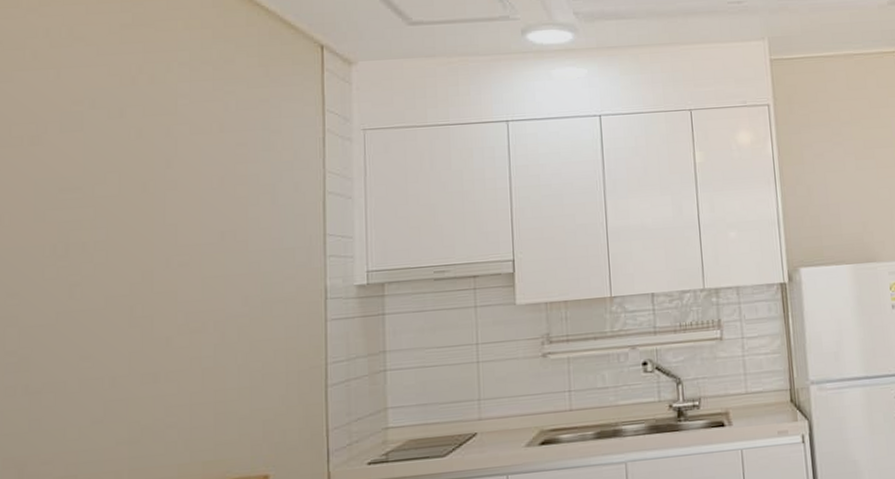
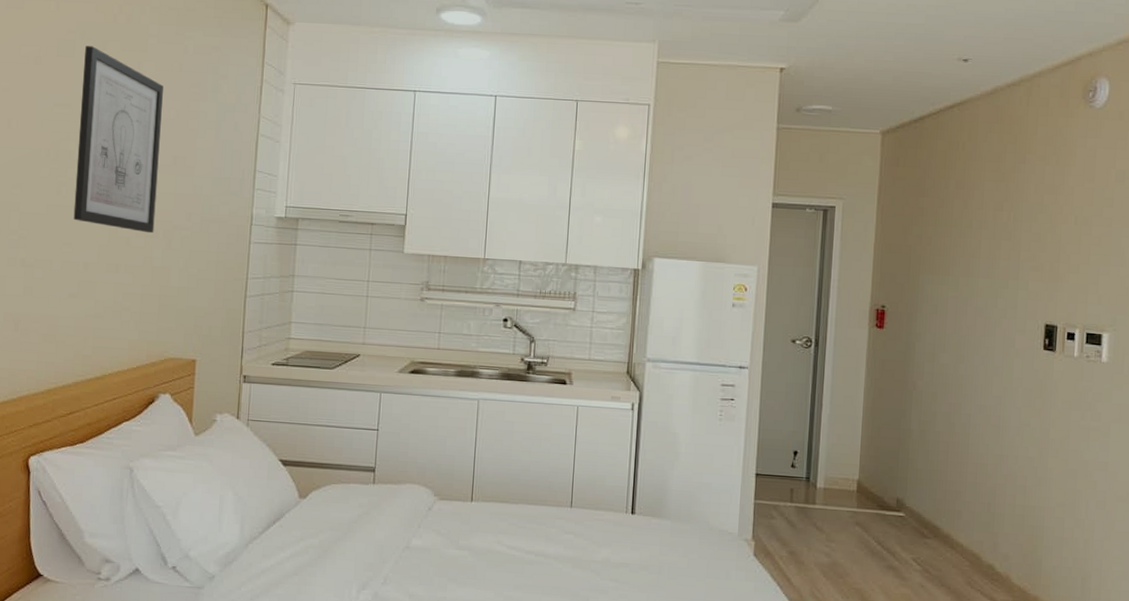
wall art: none [92,115,201,328] -> present [73,46,163,234]

